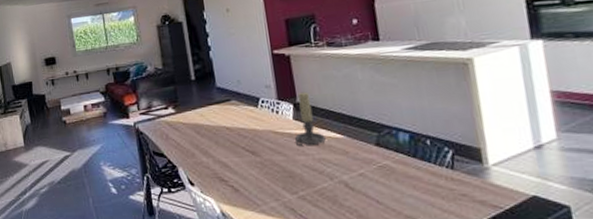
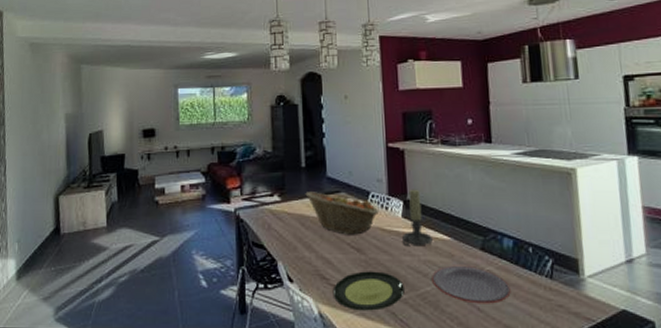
fruit basket: none [197,102,271,140] -> present [305,192,380,235]
plate: none [232,171,302,208] -> present [332,271,405,311]
plate: none [327,161,411,197] -> present [432,265,511,304]

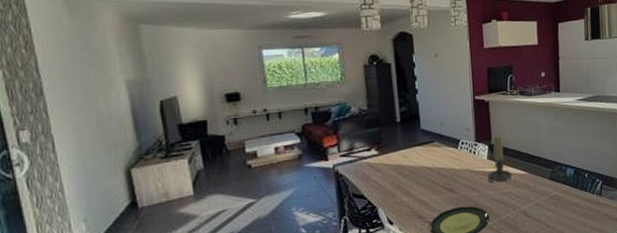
fruit basket: present [305,192,380,235] -> none [401,143,468,179]
plate: present [432,265,511,304] -> none [512,193,571,222]

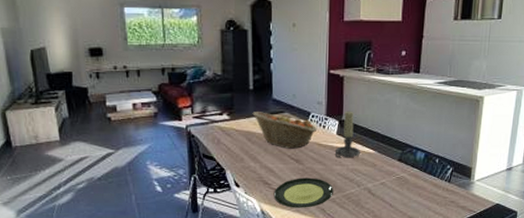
fruit basket: none [401,143,468,179] -> present [252,112,318,149]

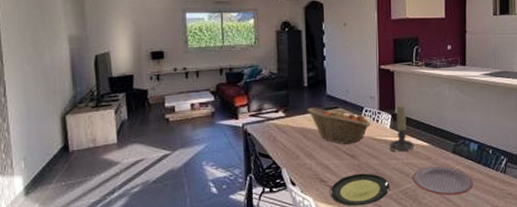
plate: none [356,172,417,201] -> present [412,165,474,196]

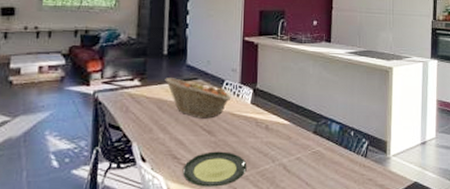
candle holder: present [390,104,414,152] -> none [249,79,275,130]
plate: present [412,165,474,196] -> none [271,146,334,179]

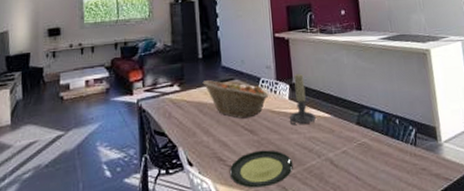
candle holder: none [249,79,275,130] -> present [290,73,316,126]

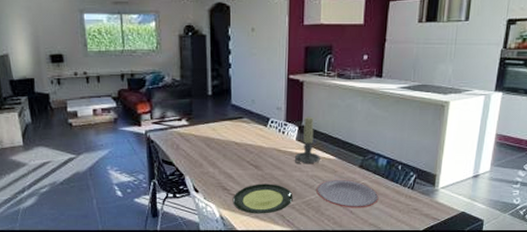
fruit basket: present [202,80,269,119] -> none [211,117,277,155]
plate: none [316,139,383,173] -> present [316,179,379,208]

